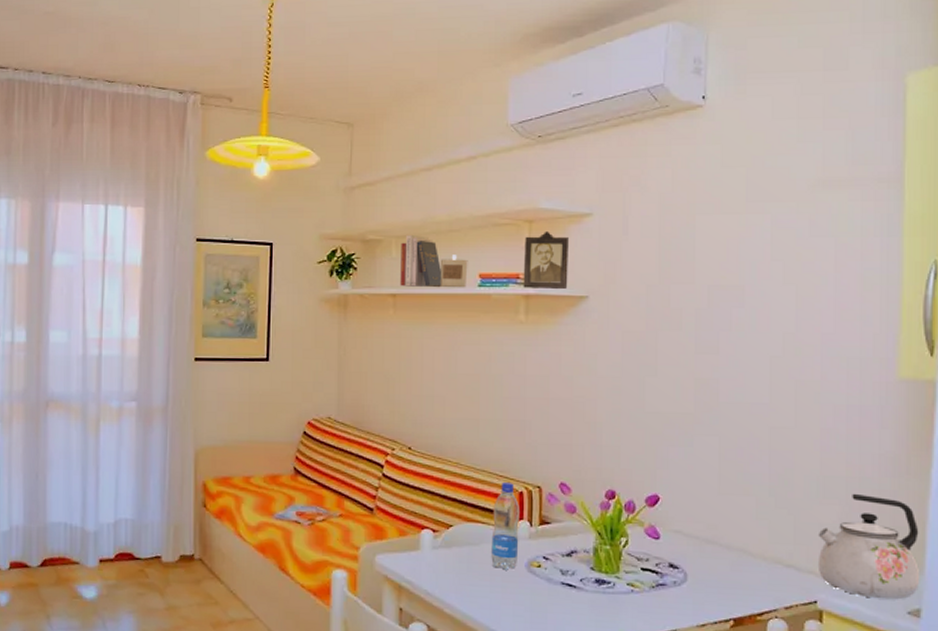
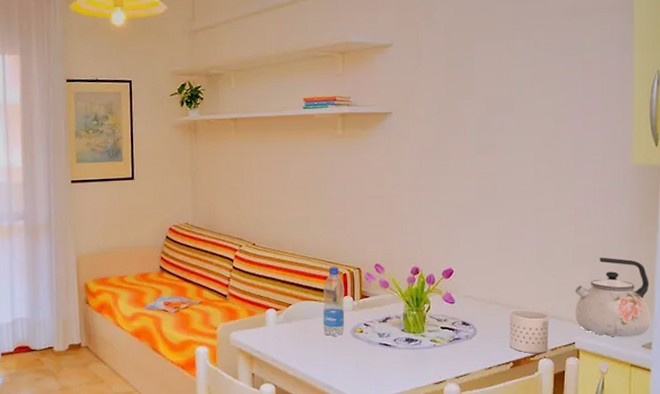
books: present [400,235,442,288] -> none [238,68,274,112]
candle: present [439,255,468,288] -> none [271,83,295,111]
photo frame: present [523,230,569,290] -> none [339,60,375,108]
mug: none [730,553,784,612] -> present [509,309,549,354]

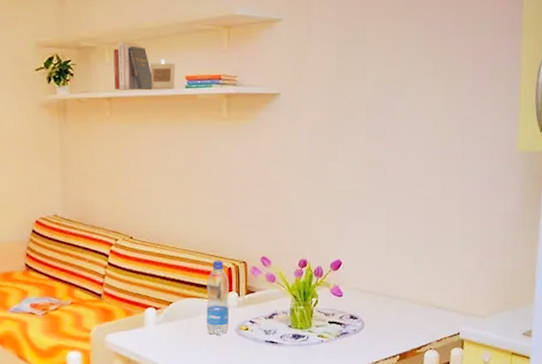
books: none [238,68,274,112] -> present [113,42,153,91]
candle: none [271,83,295,111] -> present [150,59,176,90]
mug: present [509,309,549,354] -> none [396,300,436,346]
kettle: present [574,257,651,337] -> none [460,245,532,326]

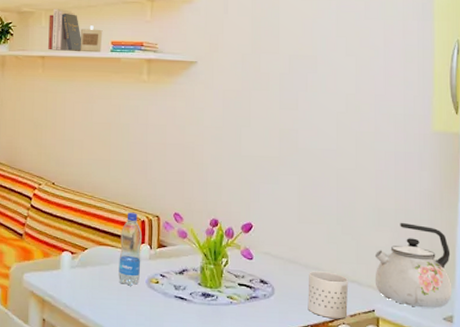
mug: none [396,300,436,346] -> present [308,271,349,319]
kettle: none [460,245,532,326] -> present [374,222,452,309]

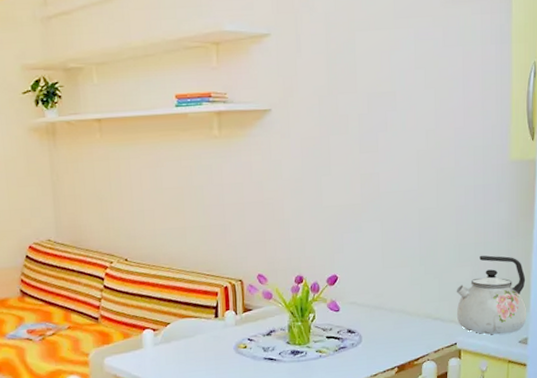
books: present [48,9,82,52] -> none [101,61,143,111]
candle: present [80,25,103,53] -> none [139,78,165,110]
bottle: present [119,213,142,286] -> none [203,280,228,355]
mug: present [308,271,349,319] -> none [394,312,432,357]

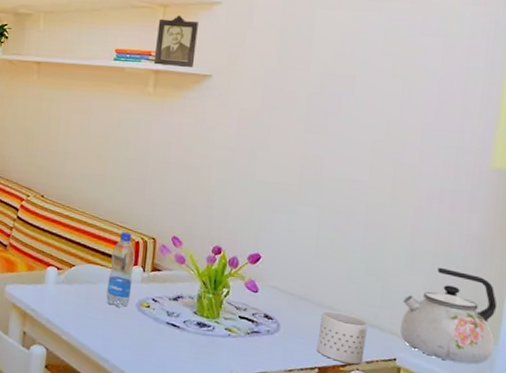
bottle: none [203,280,228,355] -> present [106,232,135,308]
photo frame: none [213,51,254,106] -> present [153,15,198,68]
mug: none [394,312,432,357] -> present [317,310,369,365]

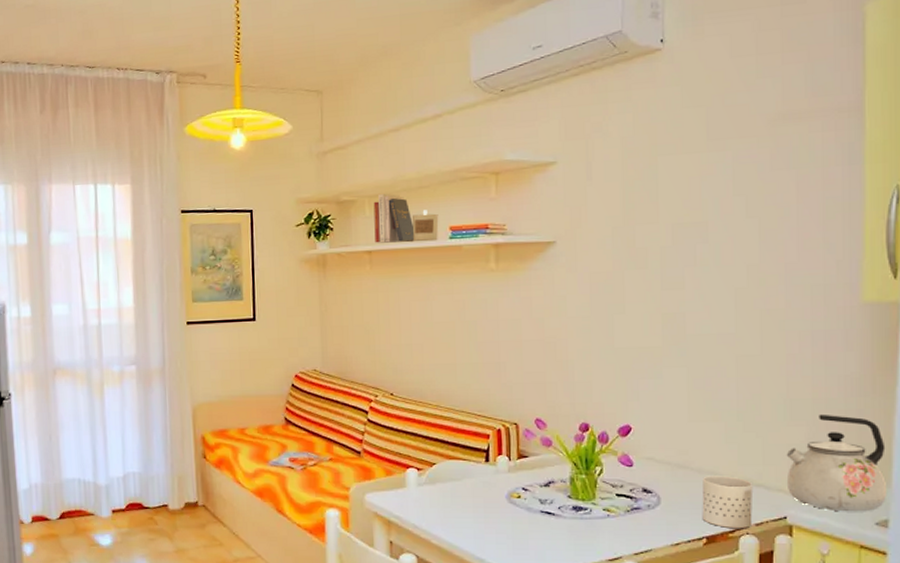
books: none [45,11,82,59] -> present [373,194,415,243]
candle: none [79,31,107,61] -> present [411,210,439,242]
bottle: present [106,232,135,308] -> none [473,421,499,502]
photo frame: present [153,15,198,68] -> none [491,181,536,238]

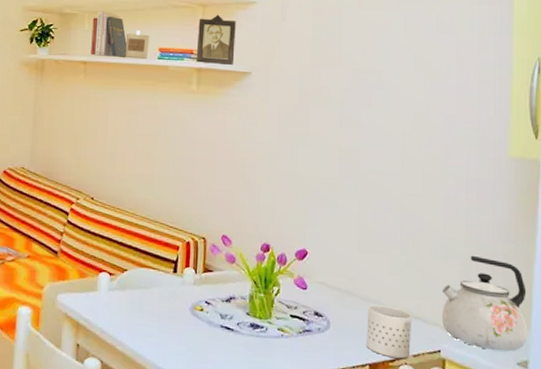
photo frame: none [491,181,536,238] -> present [196,14,236,66]

